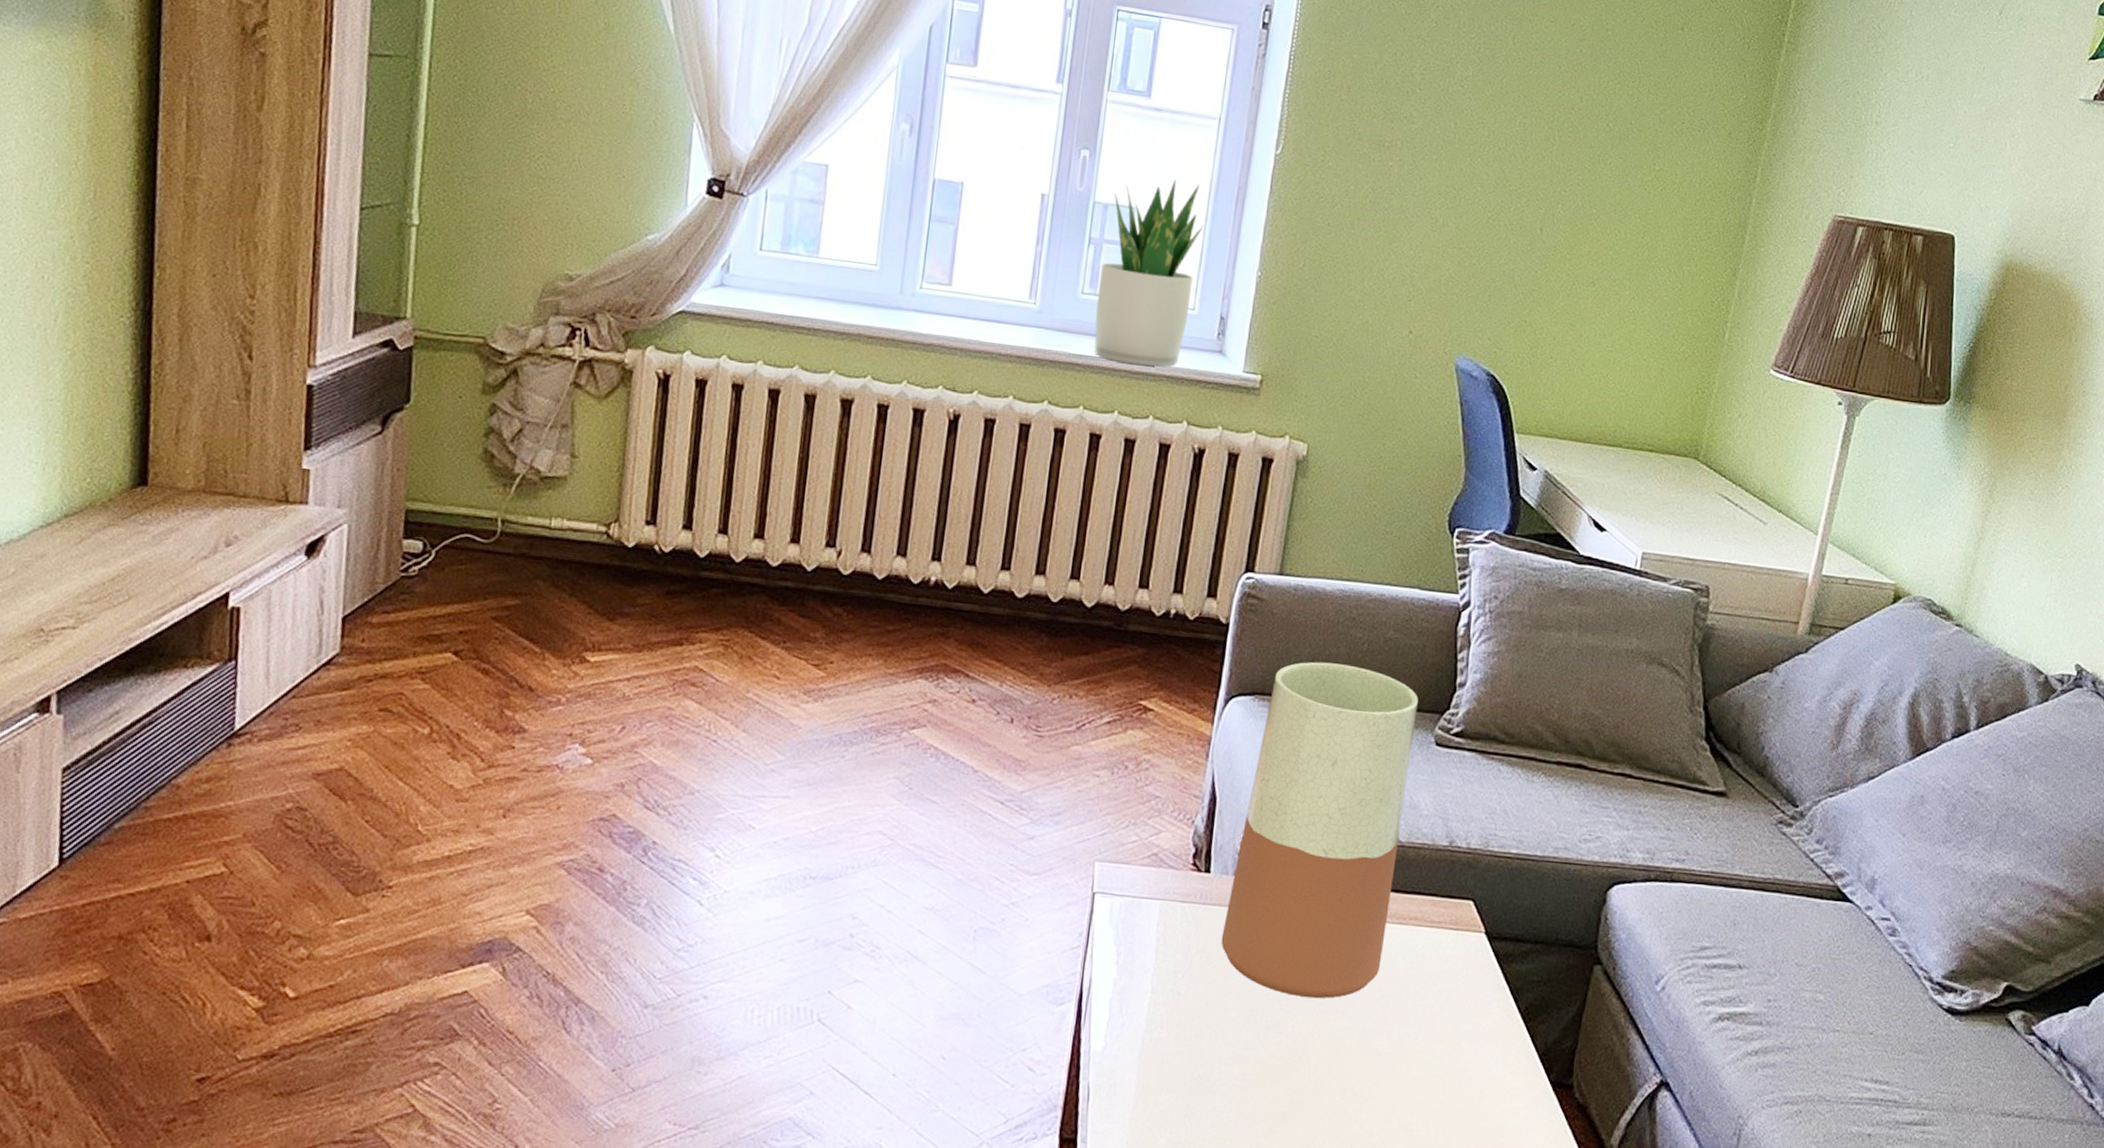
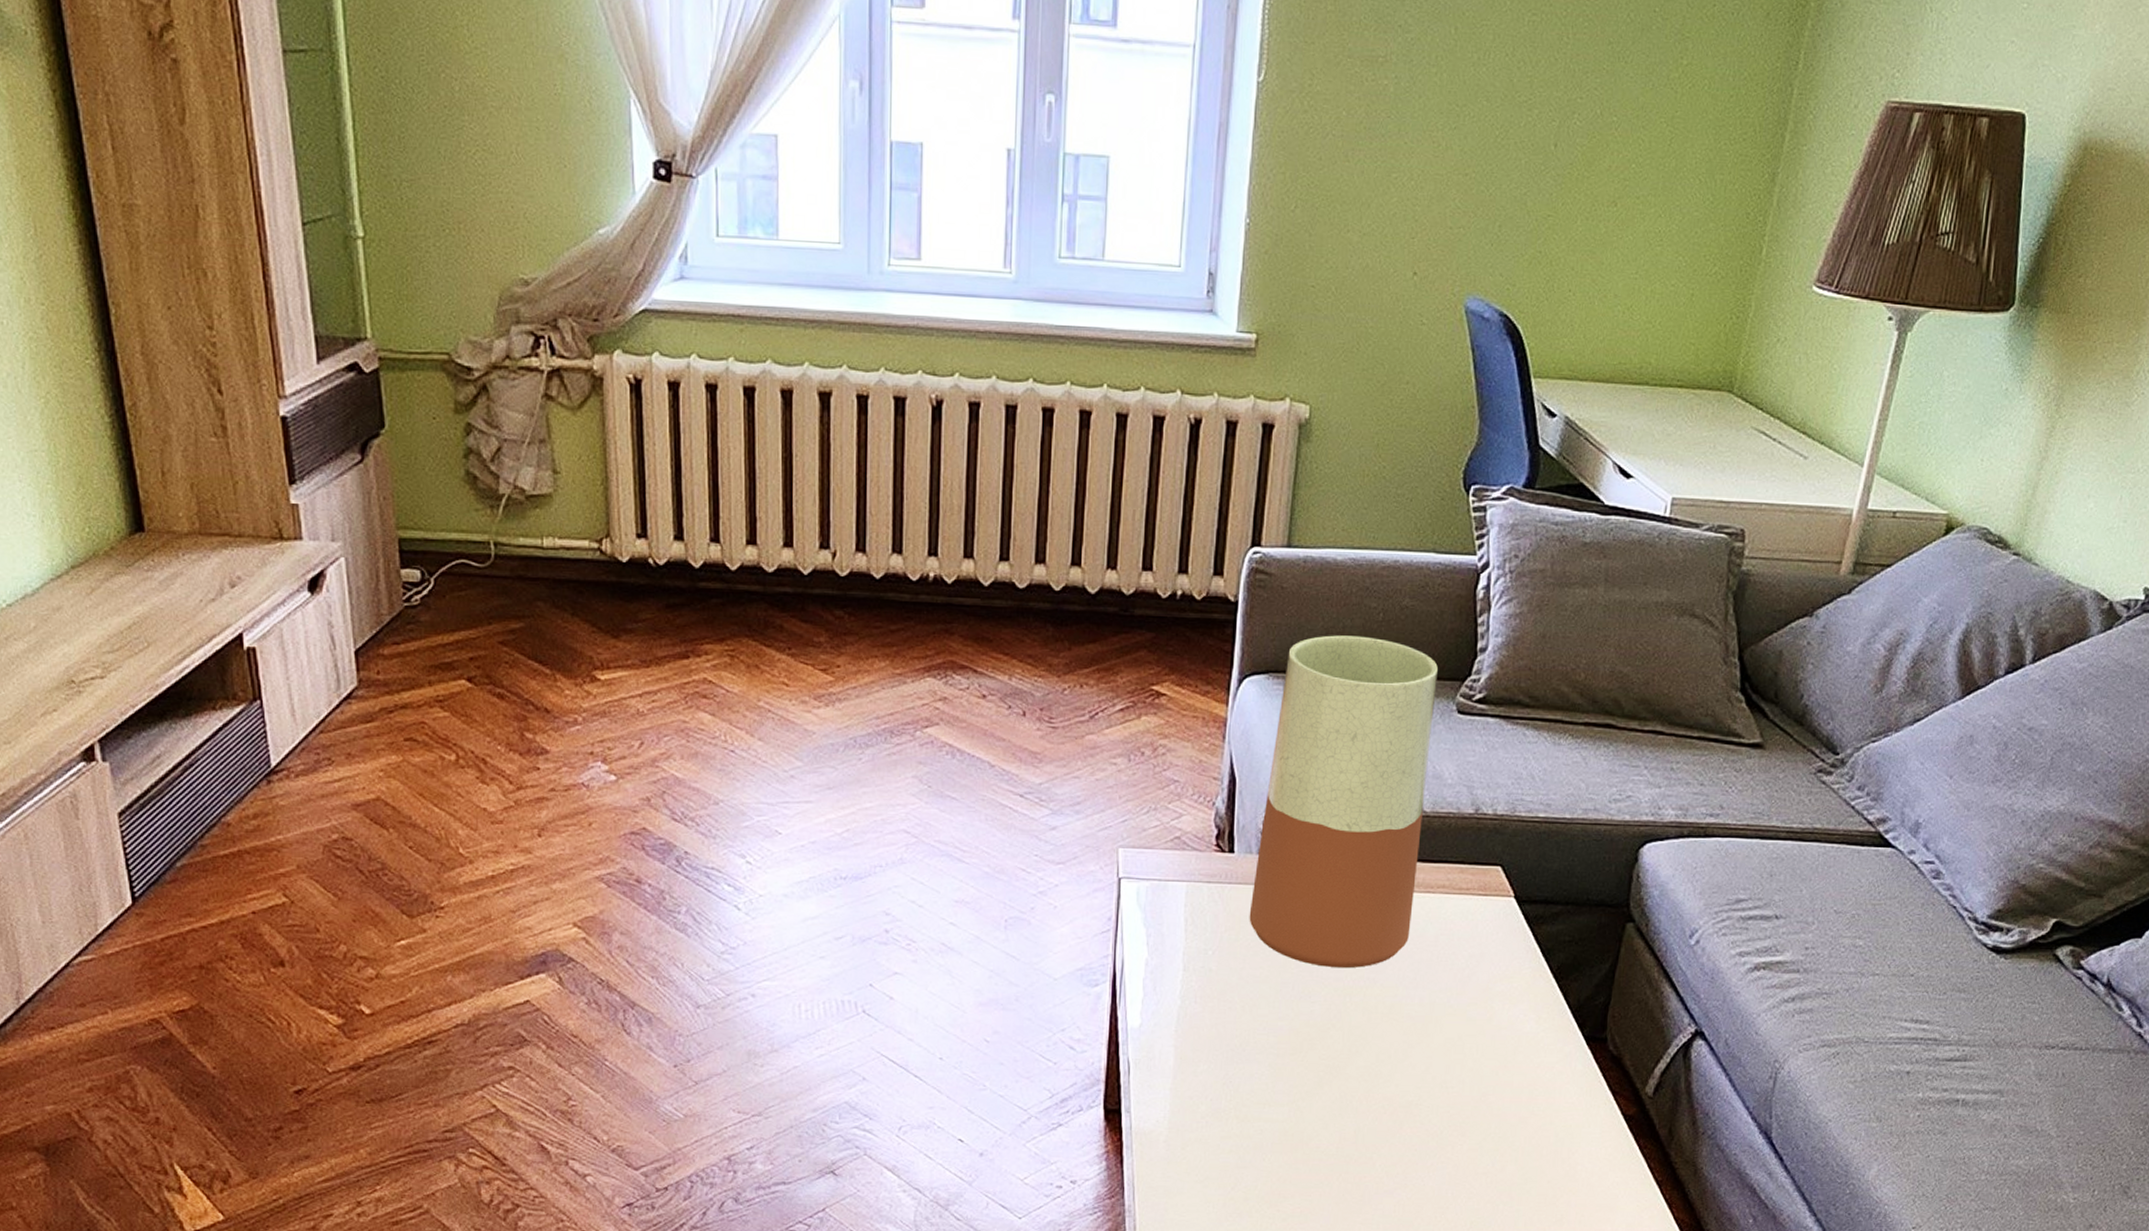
planter: present [1094,179,1204,368] -> none [1075,120,1185,334]

